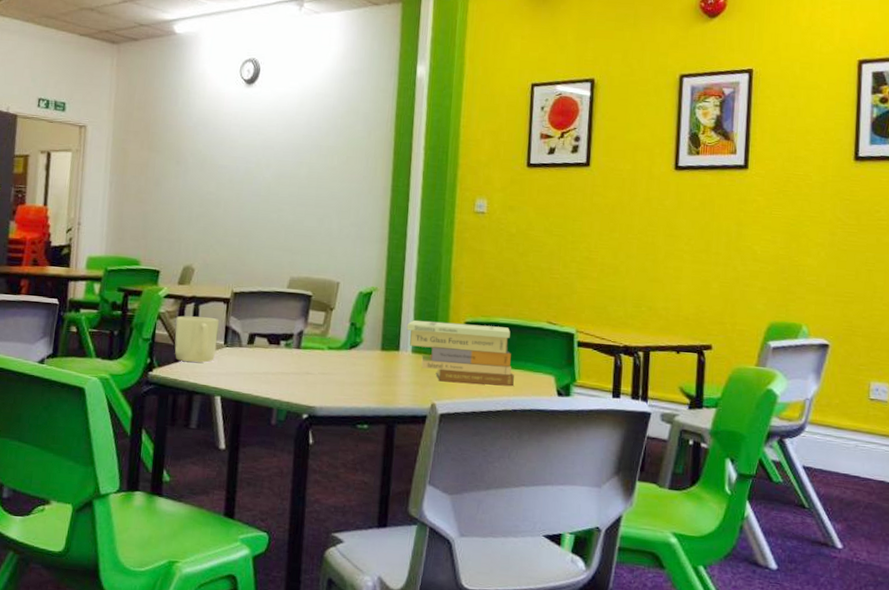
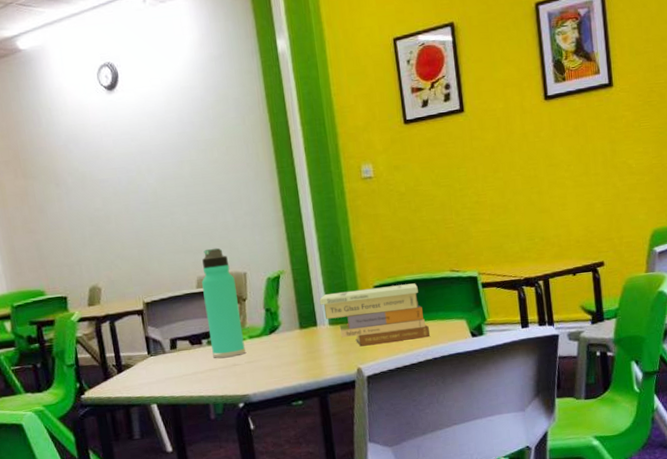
mug: present [174,315,219,363] -> none [95,331,142,379]
thermos bottle: none [288,251,327,365] -> present [202,247,246,359]

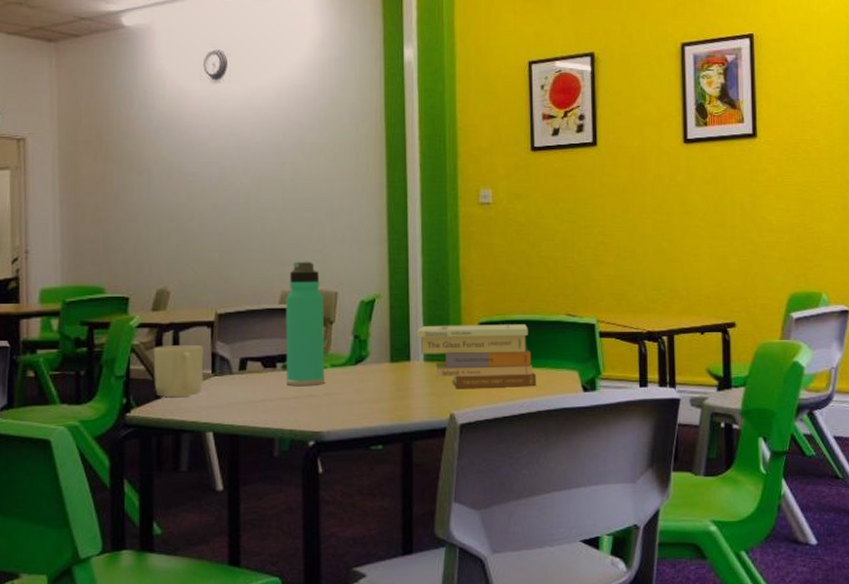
mug: none [95,331,142,379] -> present [153,345,204,398]

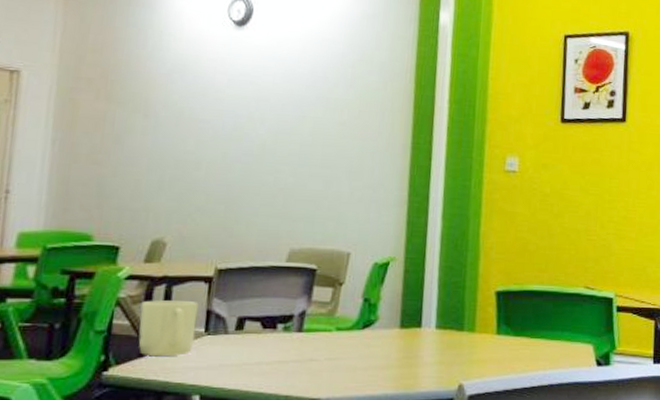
thermos bottle: present [286,261,325,387] -> none [286,218,335,350]
books: present [416,324,536,389] -> none [429,291,550,359]

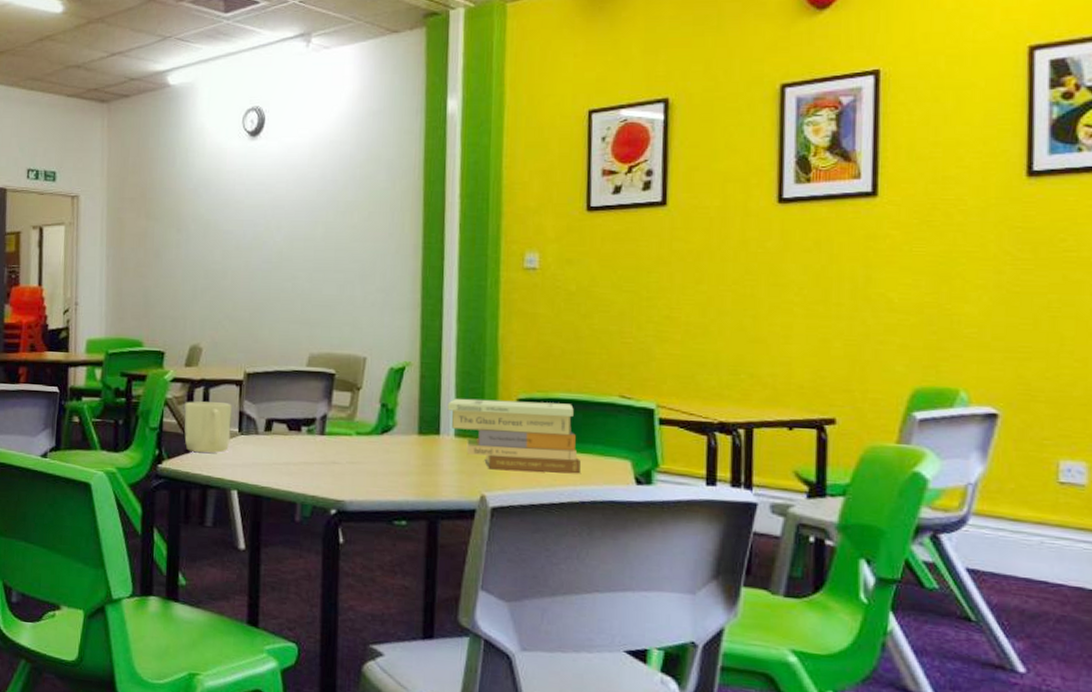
books: none [429,291,550,359] -> present [447,398,581,474]

